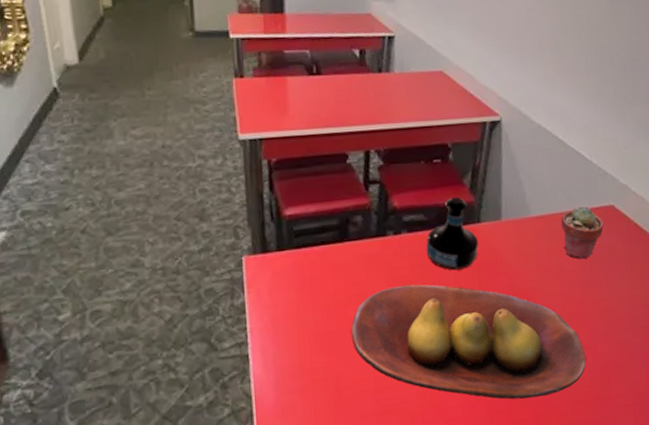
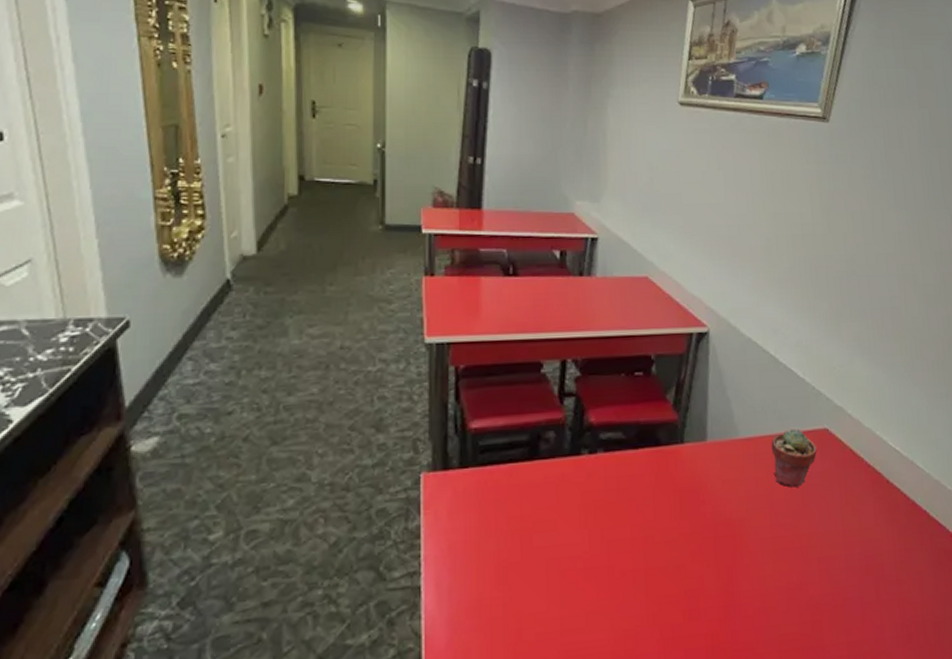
fruit bowl: present [350,284,587,400] -> none [536,510,797,647]
tequila bottle: present [426,197,479,271] -> none [623,414,682,496]

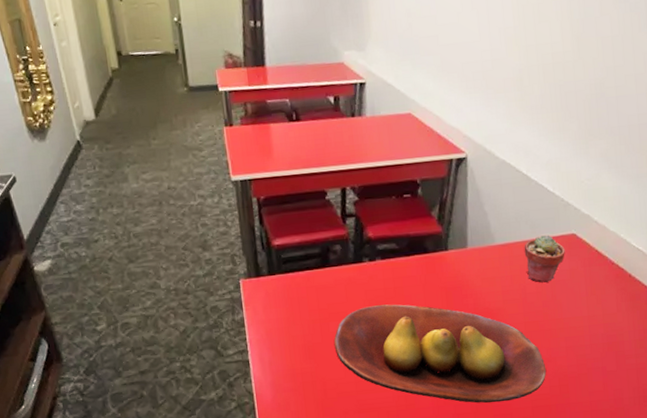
fruit bowl: none [536,510,797,647] -> present [333,304,547,404]

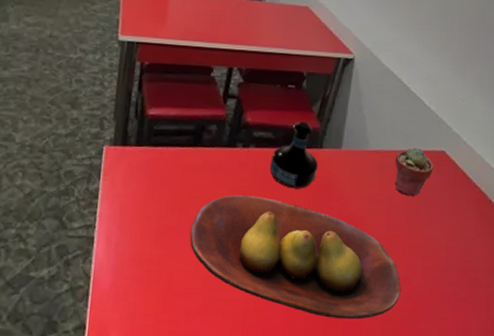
tequila bottle: none [398,228,447,293] -> present [269,122,319,189]

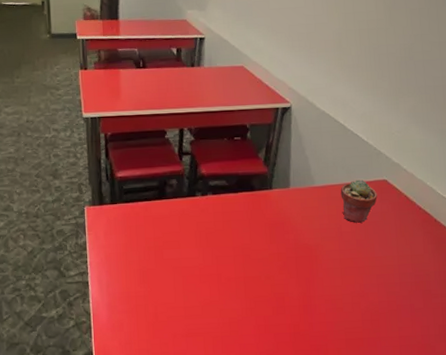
fruit bowl: present [189,195,401,320] -> none [166,236,360,334]
tequila bottle: present [269,122,319,189] -> none [227,168,271,227]

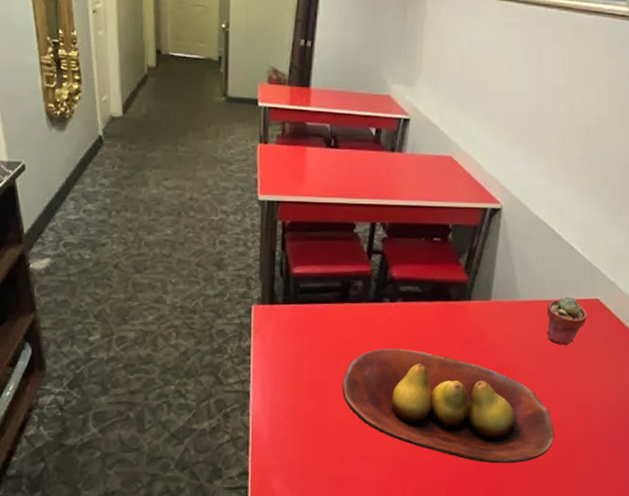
fruit bowl: none [166,236,360,334] -> present [342,349,555,464]

